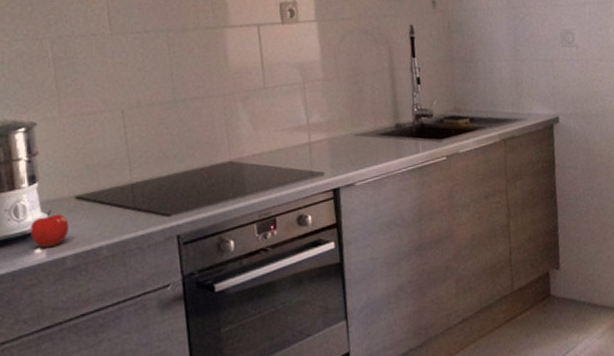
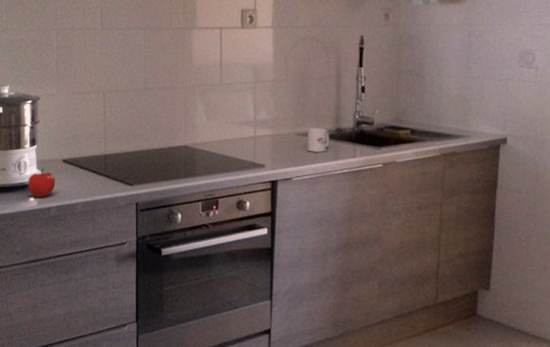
mug: none [366,125,391,153] -> present [307,128,330,152]

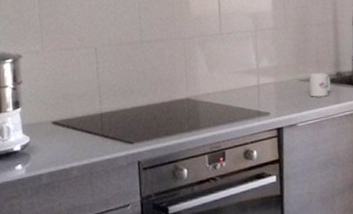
apple: present [28,168,56,198] -> none [13,133,46,165]

